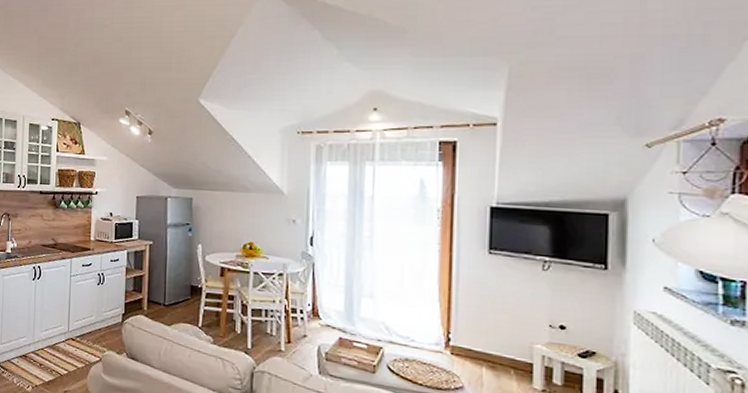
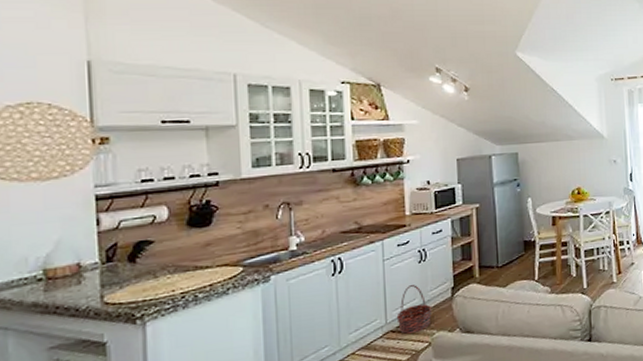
basket: none [76,303,105,346] -> present [396,285,433,334]

